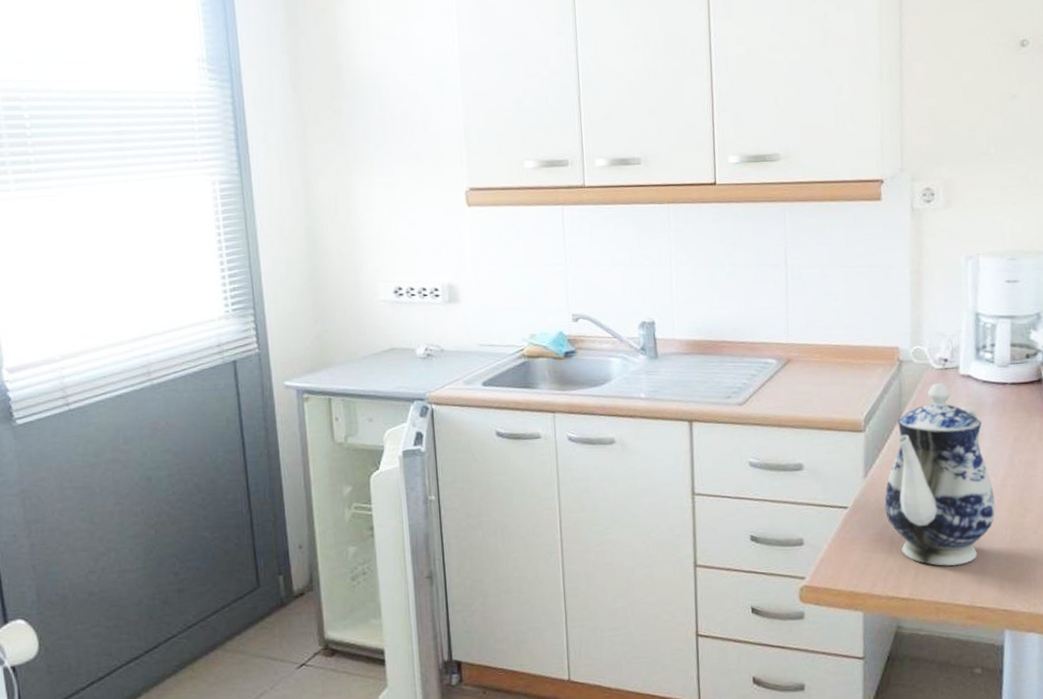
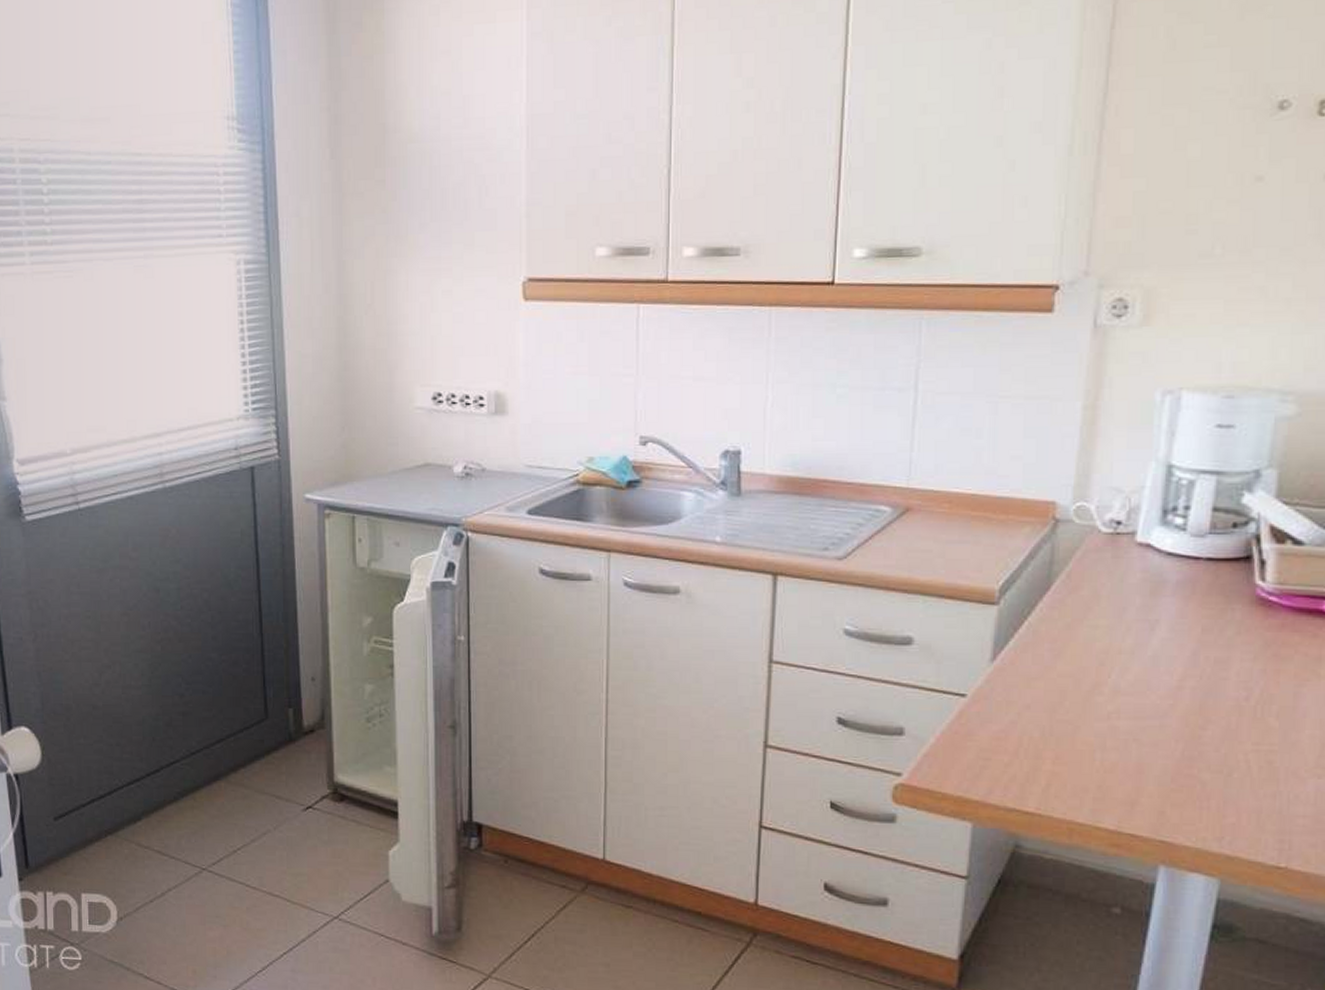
teapot: present [884,383,996,566] -> none [1015,551,1166,781]

